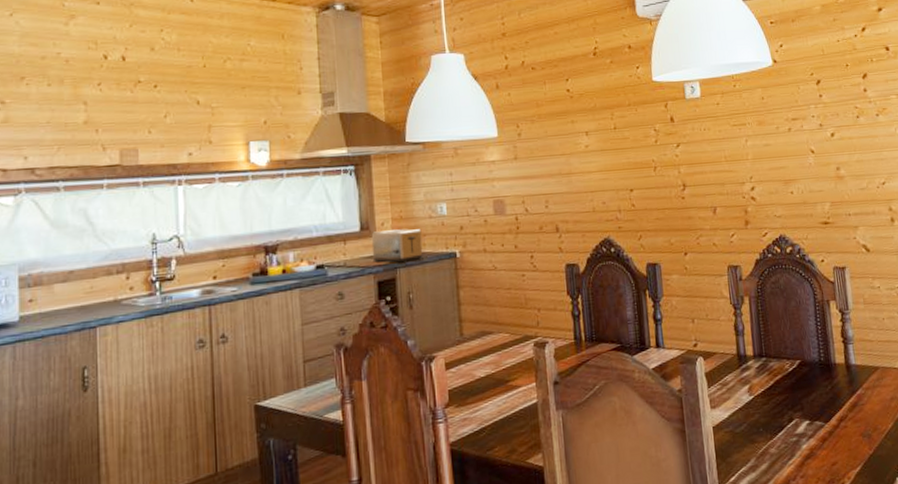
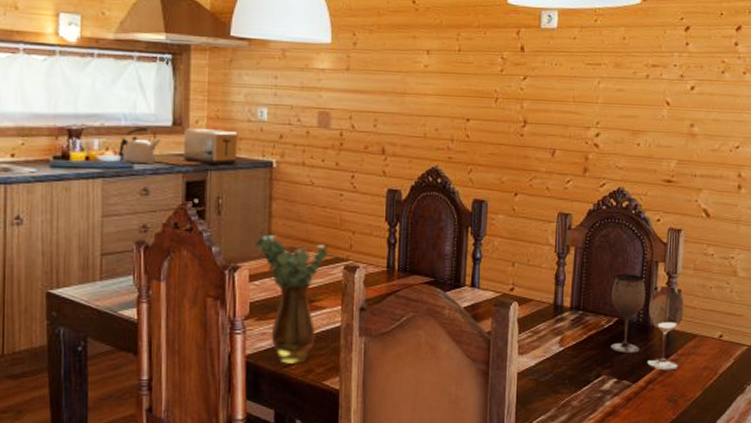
kettle: none [313,235,352,272] -> present [119,127,162,165]
vase: none [448,320,518,446] -> present [256,232,329,363]
wineglass: none [790,315,866,407] -> present [610,274,685,371]

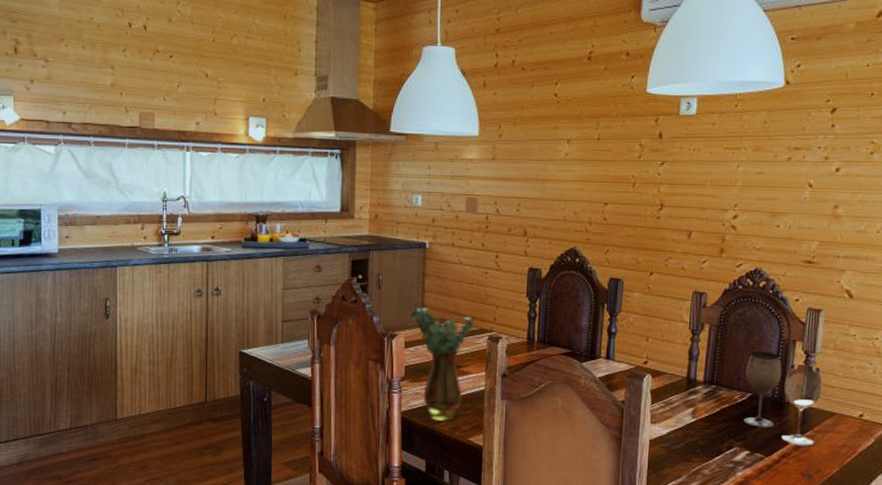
kettle: present [119,127,162,165] -> none [297,213,332,245]
toaster: present [183,128,238,165] -> none [349,213,396,246]

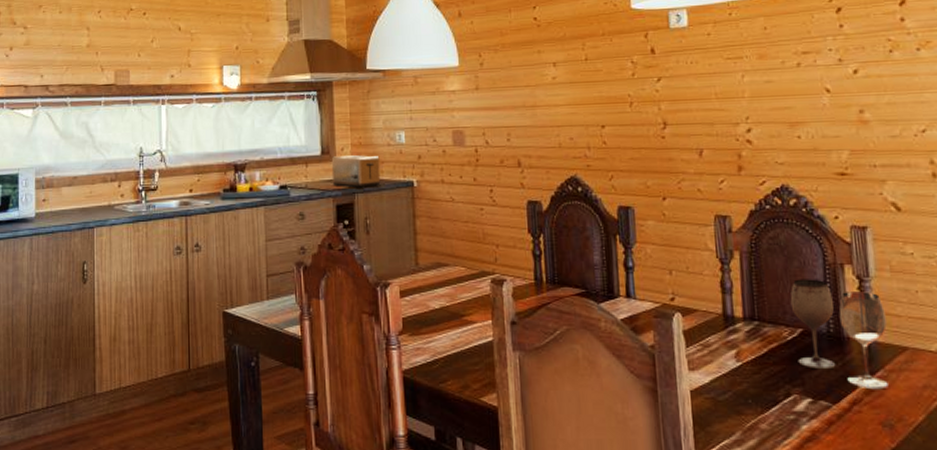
toaster: none [349,213,396,246] -> present [331,154,381,188]
vase: present [411,305,475,421] -> none [404,249,474,379]

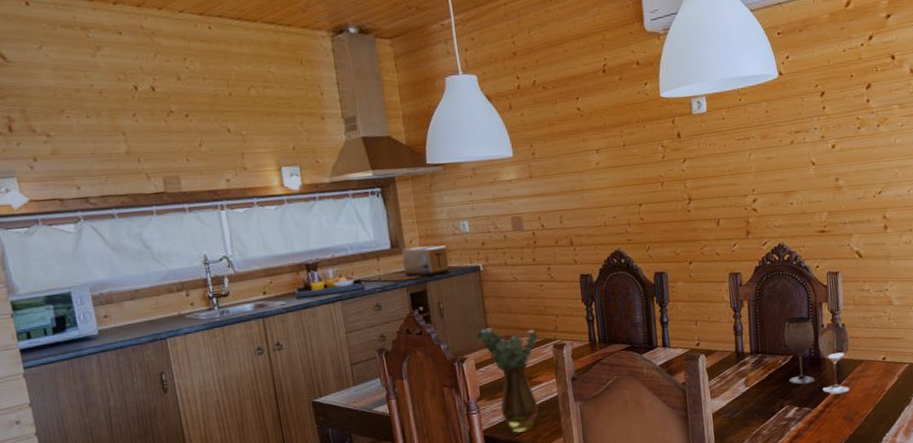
vase: none [404,249,474,379] -> present [476,326,539,433]

